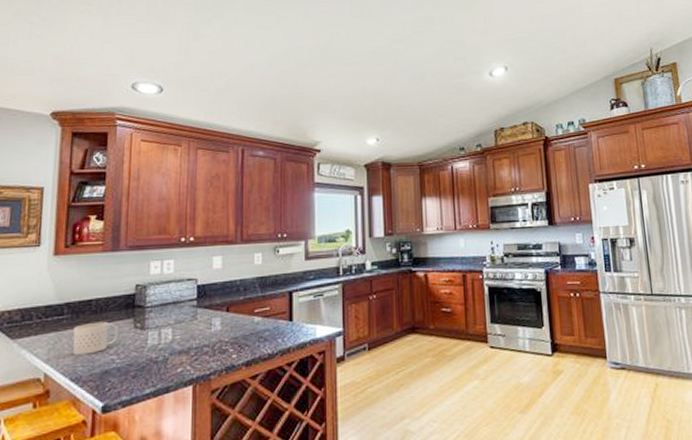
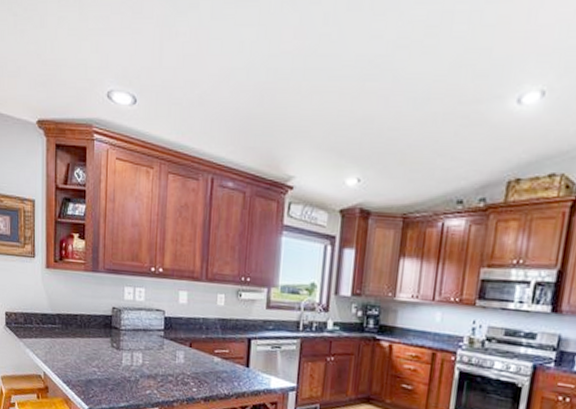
mug: present [72,321,118,355] -> none [63,335,99,363]

